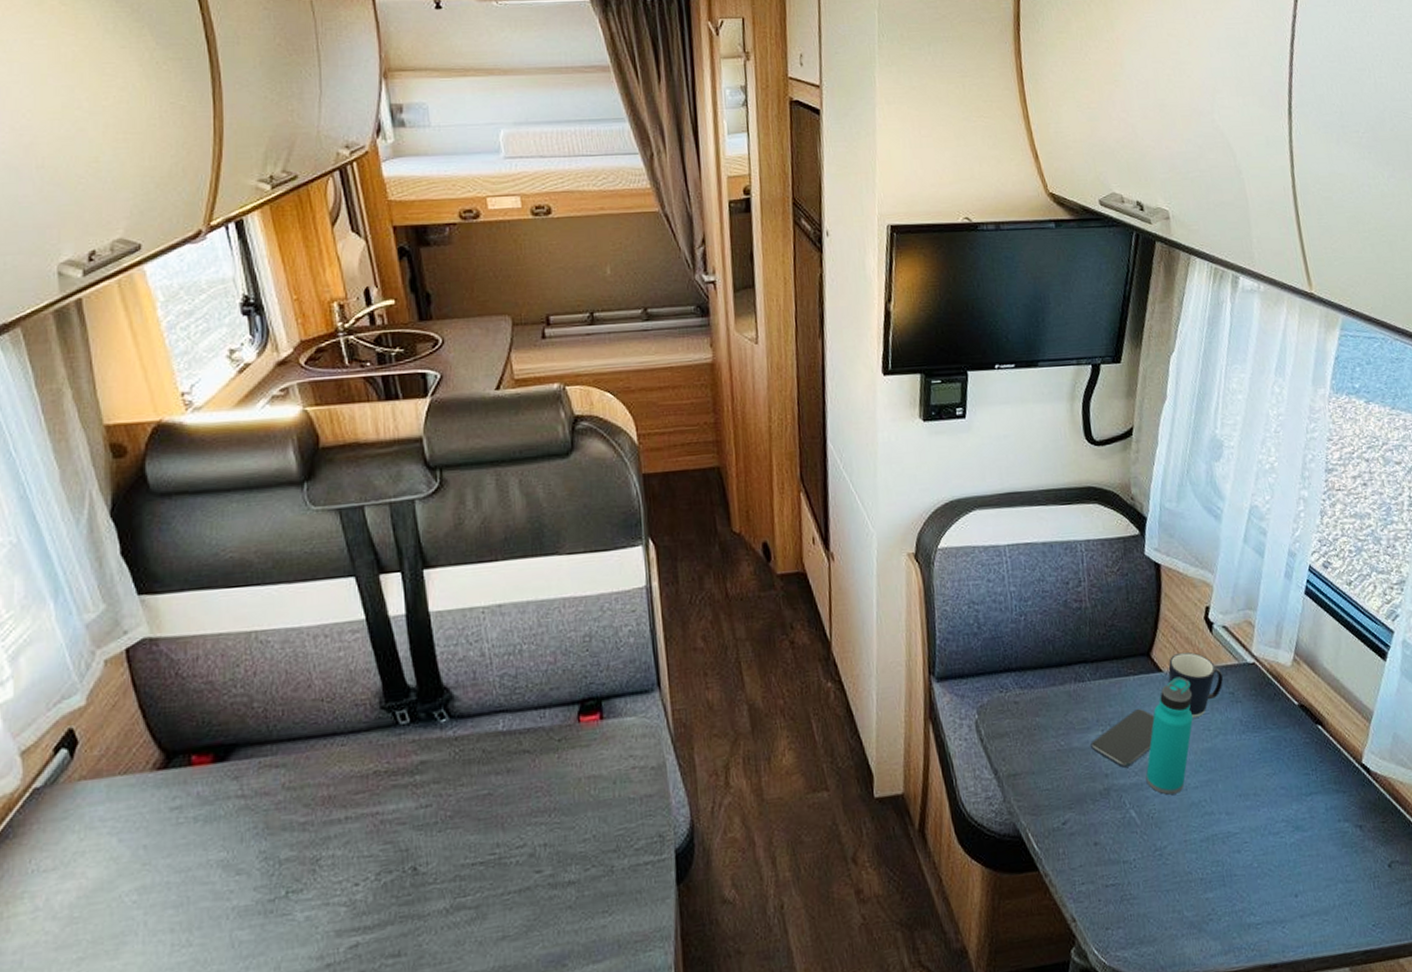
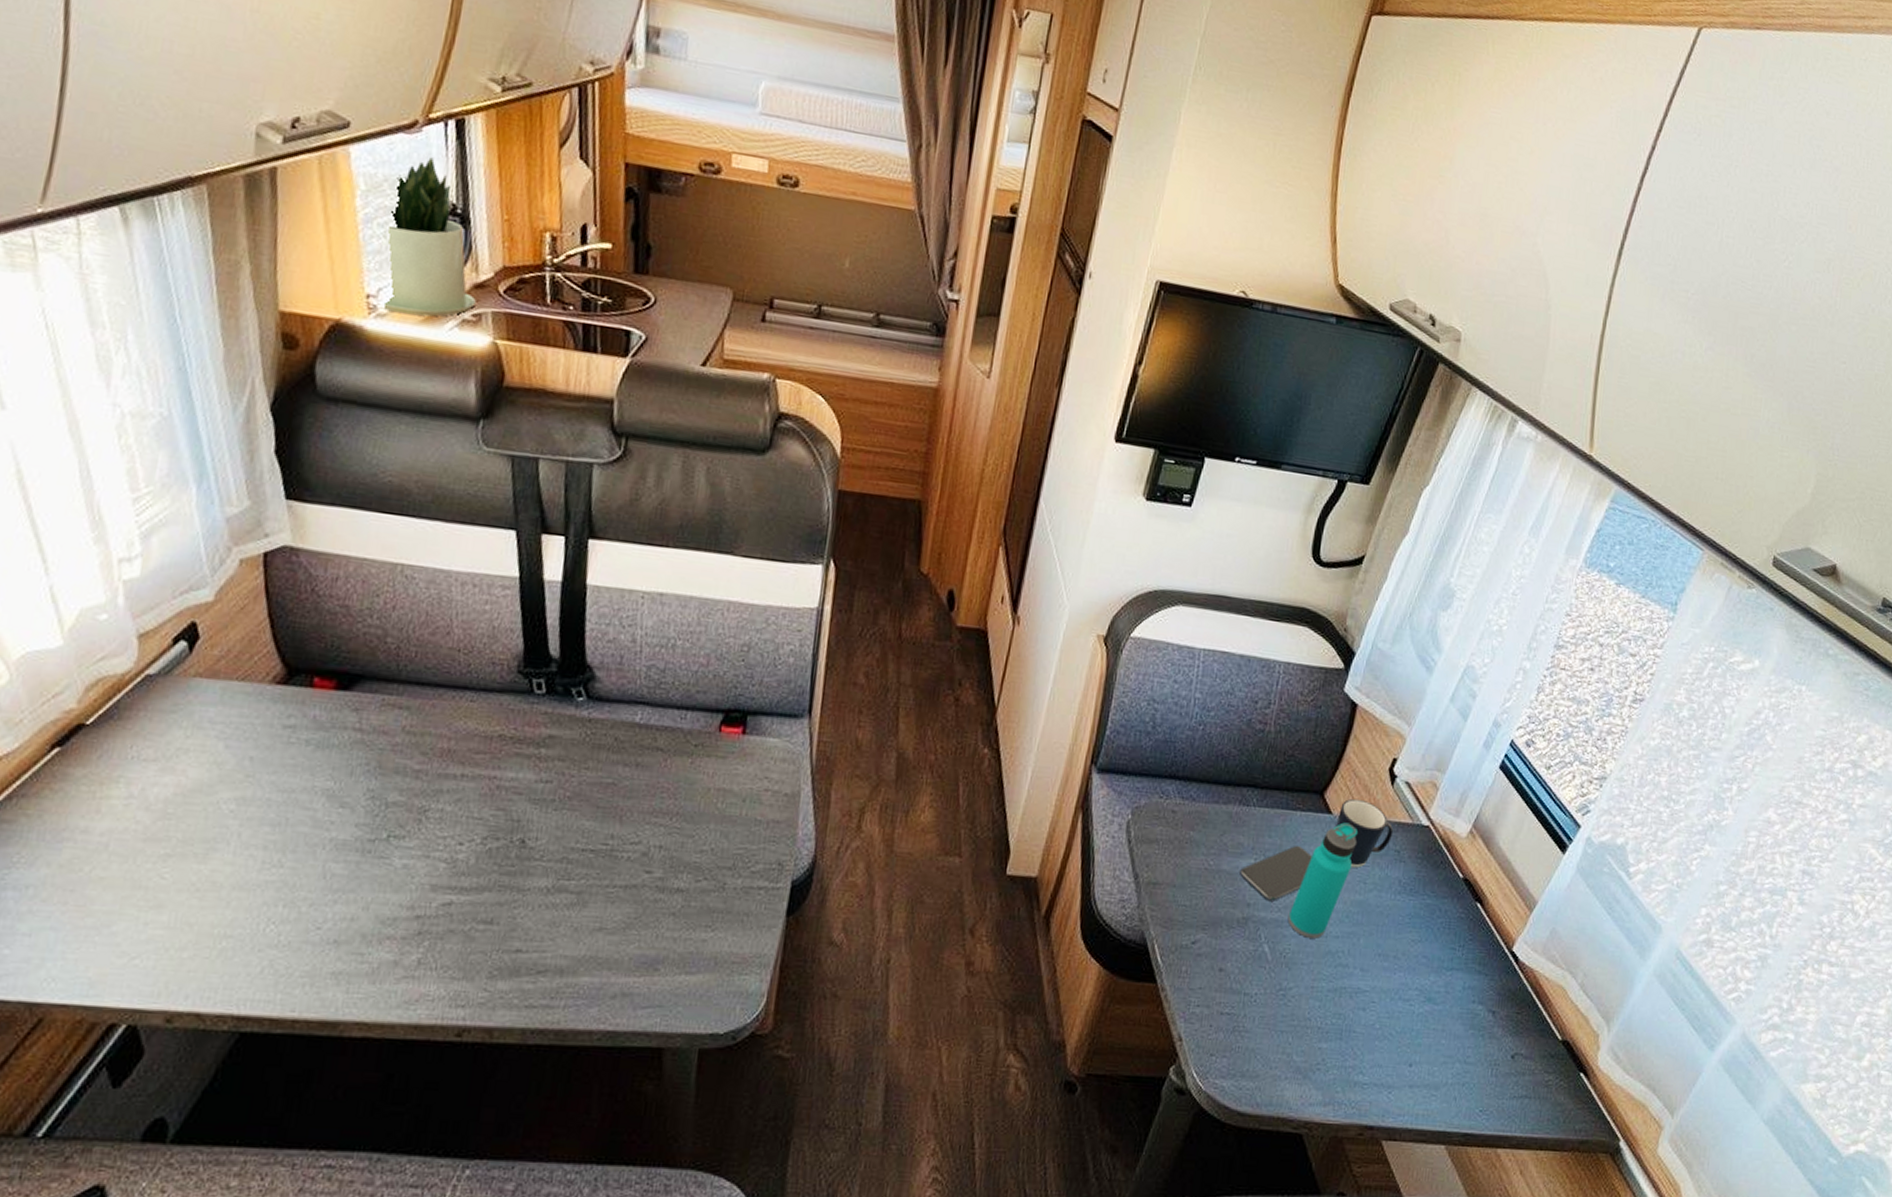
planter: none [191,259,281,404] -> present [383,157,476,317]

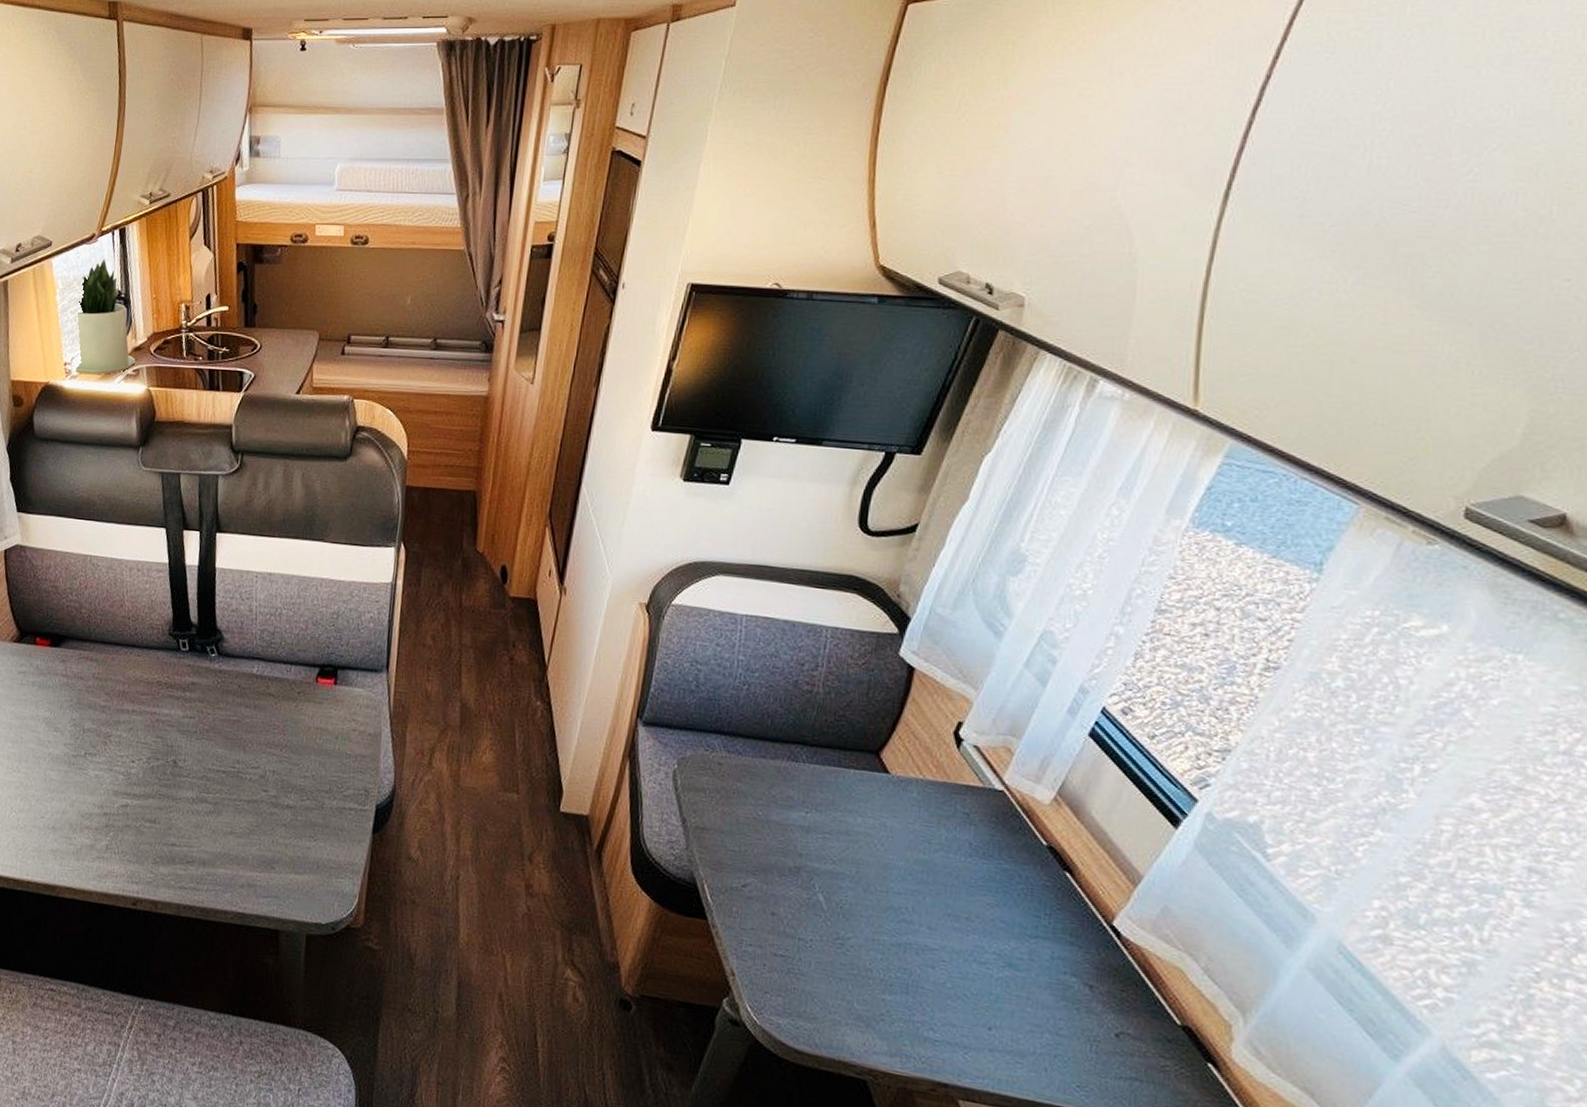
smartphone: present [1240,846,1312,901] -> none [790,802,868,854]
water bottle: present [1287,822,1357,939] -> none [843,782,919,893]
mug: present [1336,798,1394,868] -> none [894,759,961,828]

